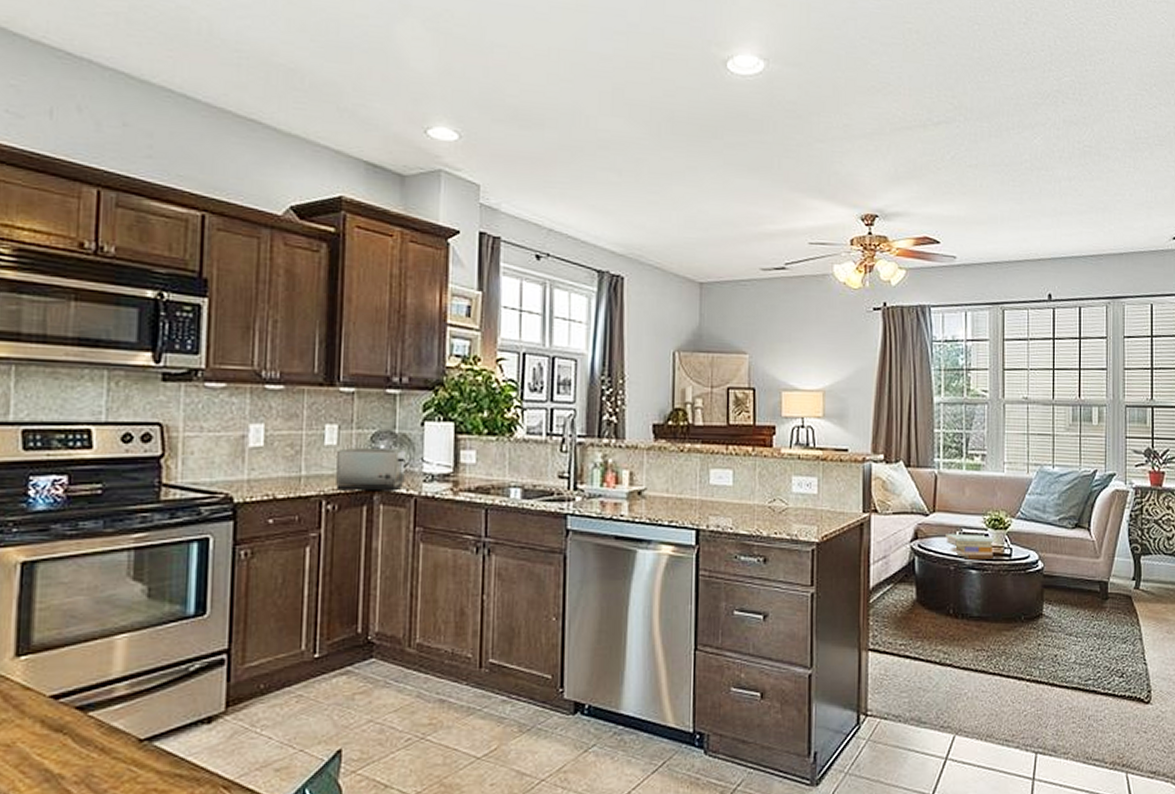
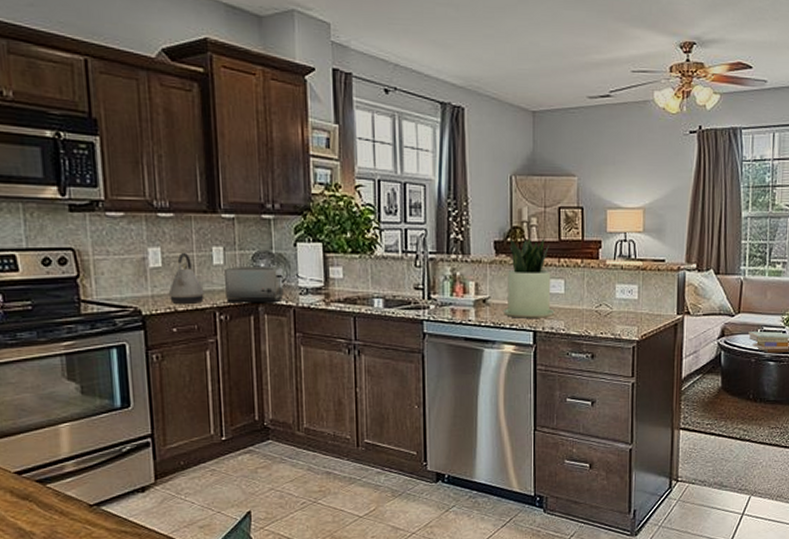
kettle: none [267,429,311,492] -> present [168,252,205,305]
planter: none [660,421,721,514] -> present [502,237,555,318]

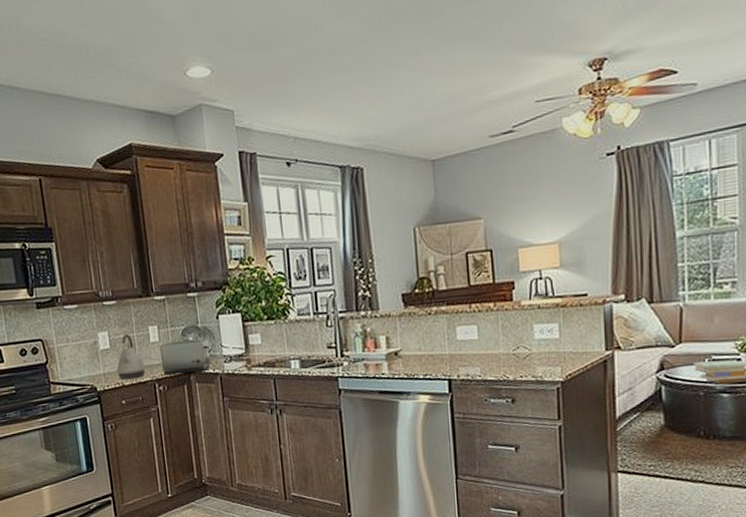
planter: present [502,237,555,318] -> none [415,284,469,368]

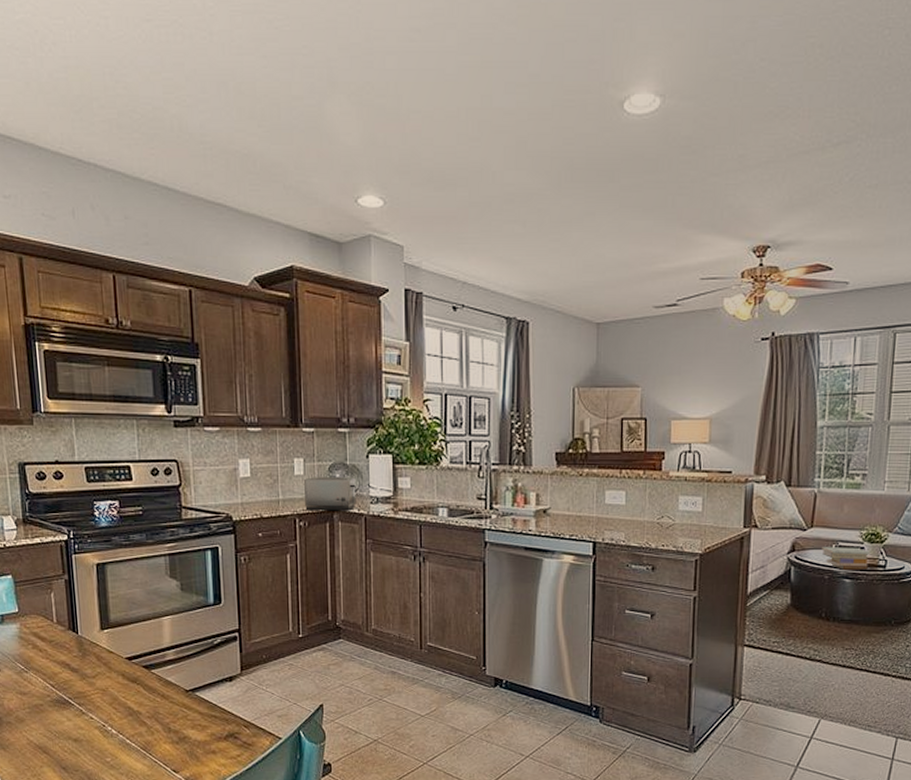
kettle: present [116,333,146,380] -> none [255,463,286,512]

